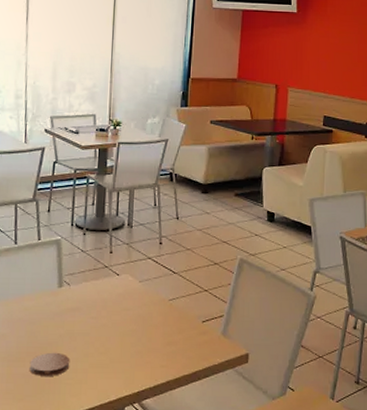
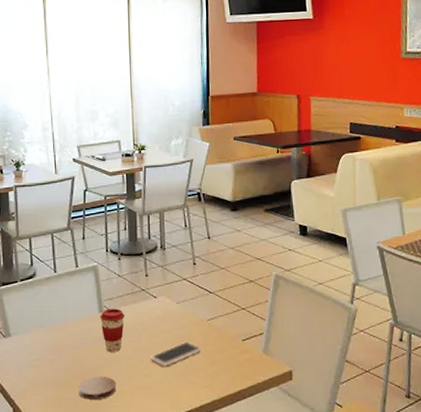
coffee cup: none [59,284,85,328] -> present [100,308,124,352]
smartphone: none [108,321,161,345] -> present [151,342,202,366]

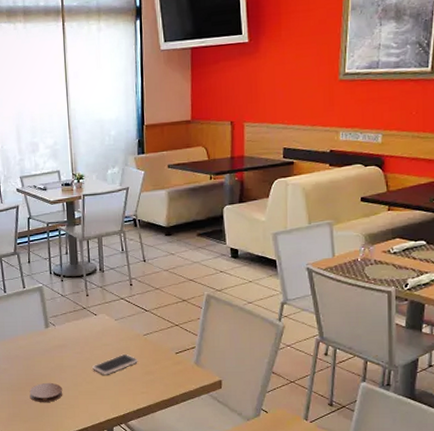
coffee cup: present [100,308,124,352] -> none [46,324,68,362]

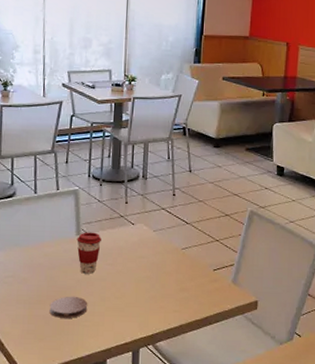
coffee cup: none [46,324,68,362] -> present [77,232,101,274]
smartphone: present [92,354,139,375] -> none [124,269,174,290]

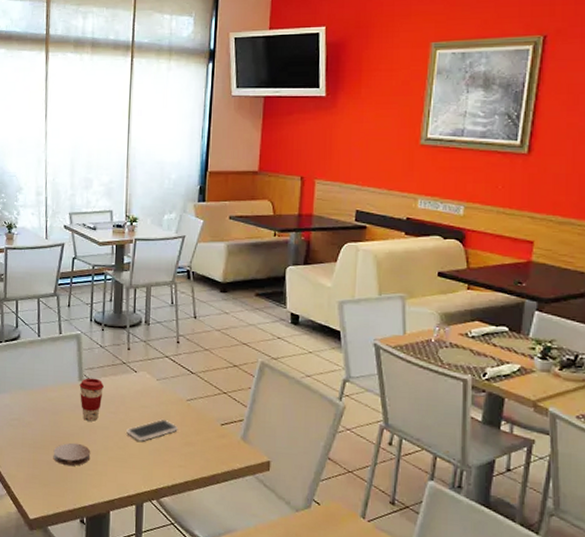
smartphone: none [124,269,174,290] -> present [126,420,179,442]

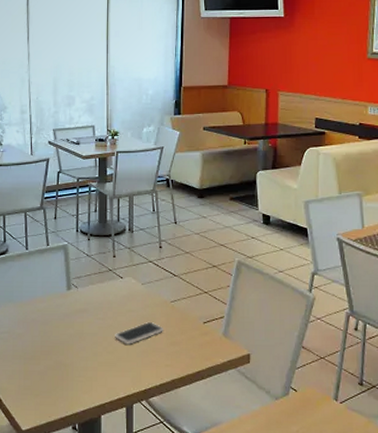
coaster: present [53,442,91,466] -> none [44,351,81,374]
coffee cup: present [79,378,104,422] -> none [67,286,91,329]

